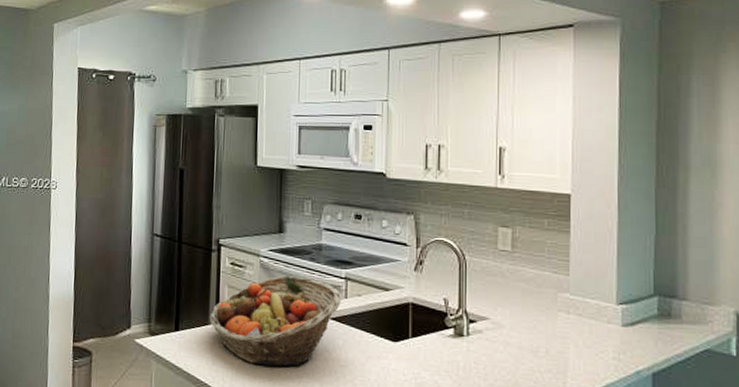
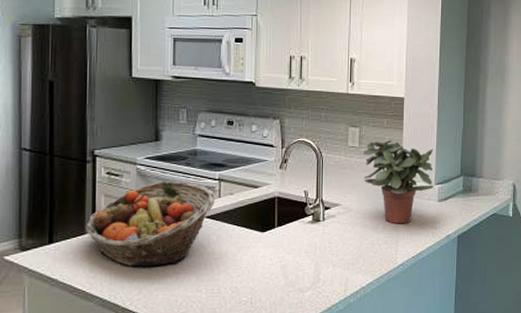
potted plant: none [517,244,616,351] -> present [363,139,435,224]

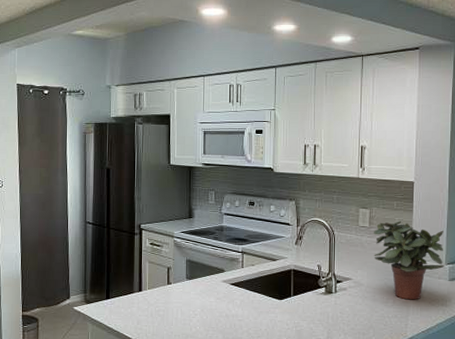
fruit basket: present [85,181,216,267] -> none [134,252,239,323]

